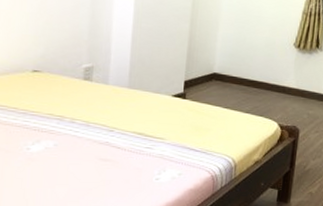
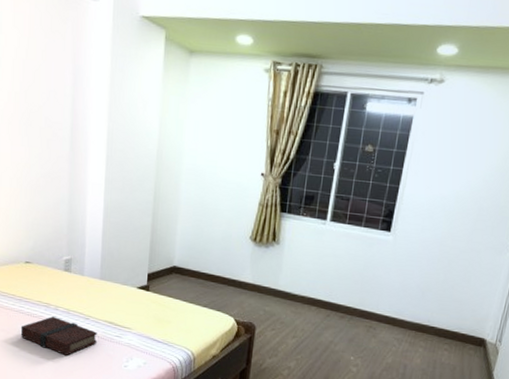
book: none [24,129,123,173] -> present [20,316,97,356]

